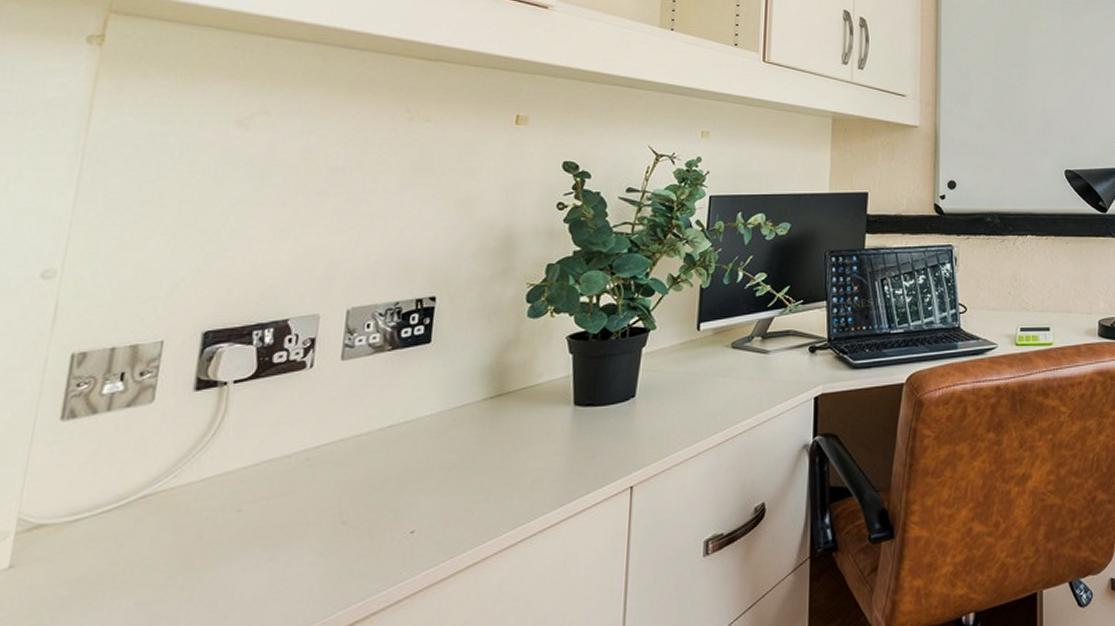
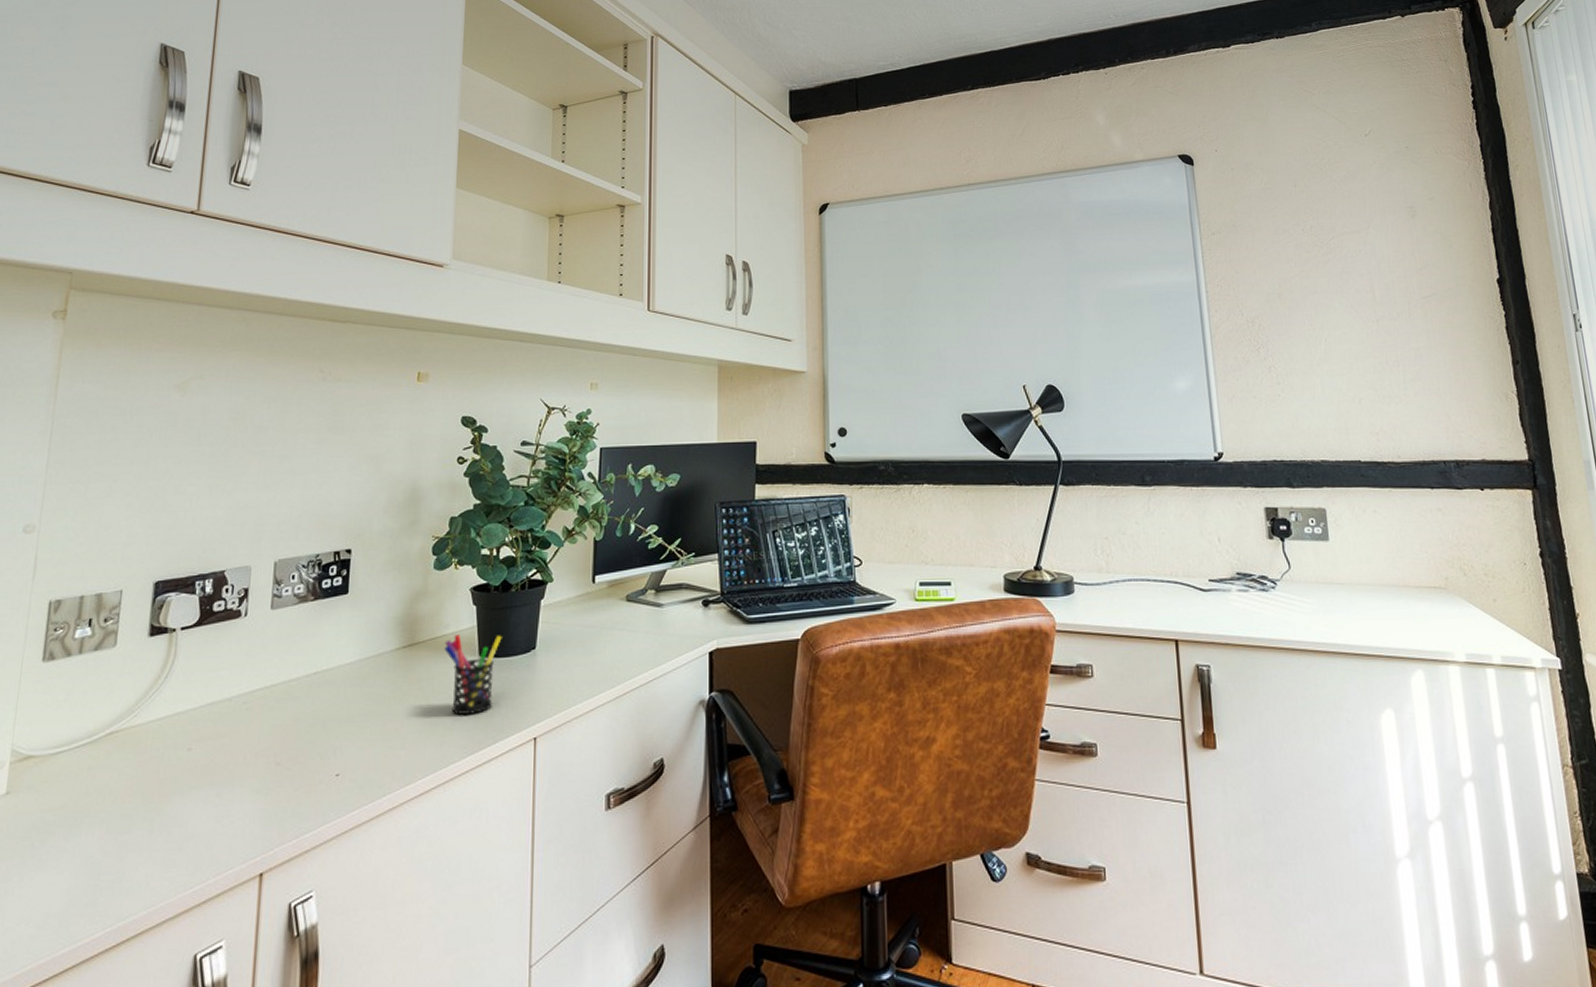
pen holder: none [536,383,600,465] -> present [444,634,502,715]

